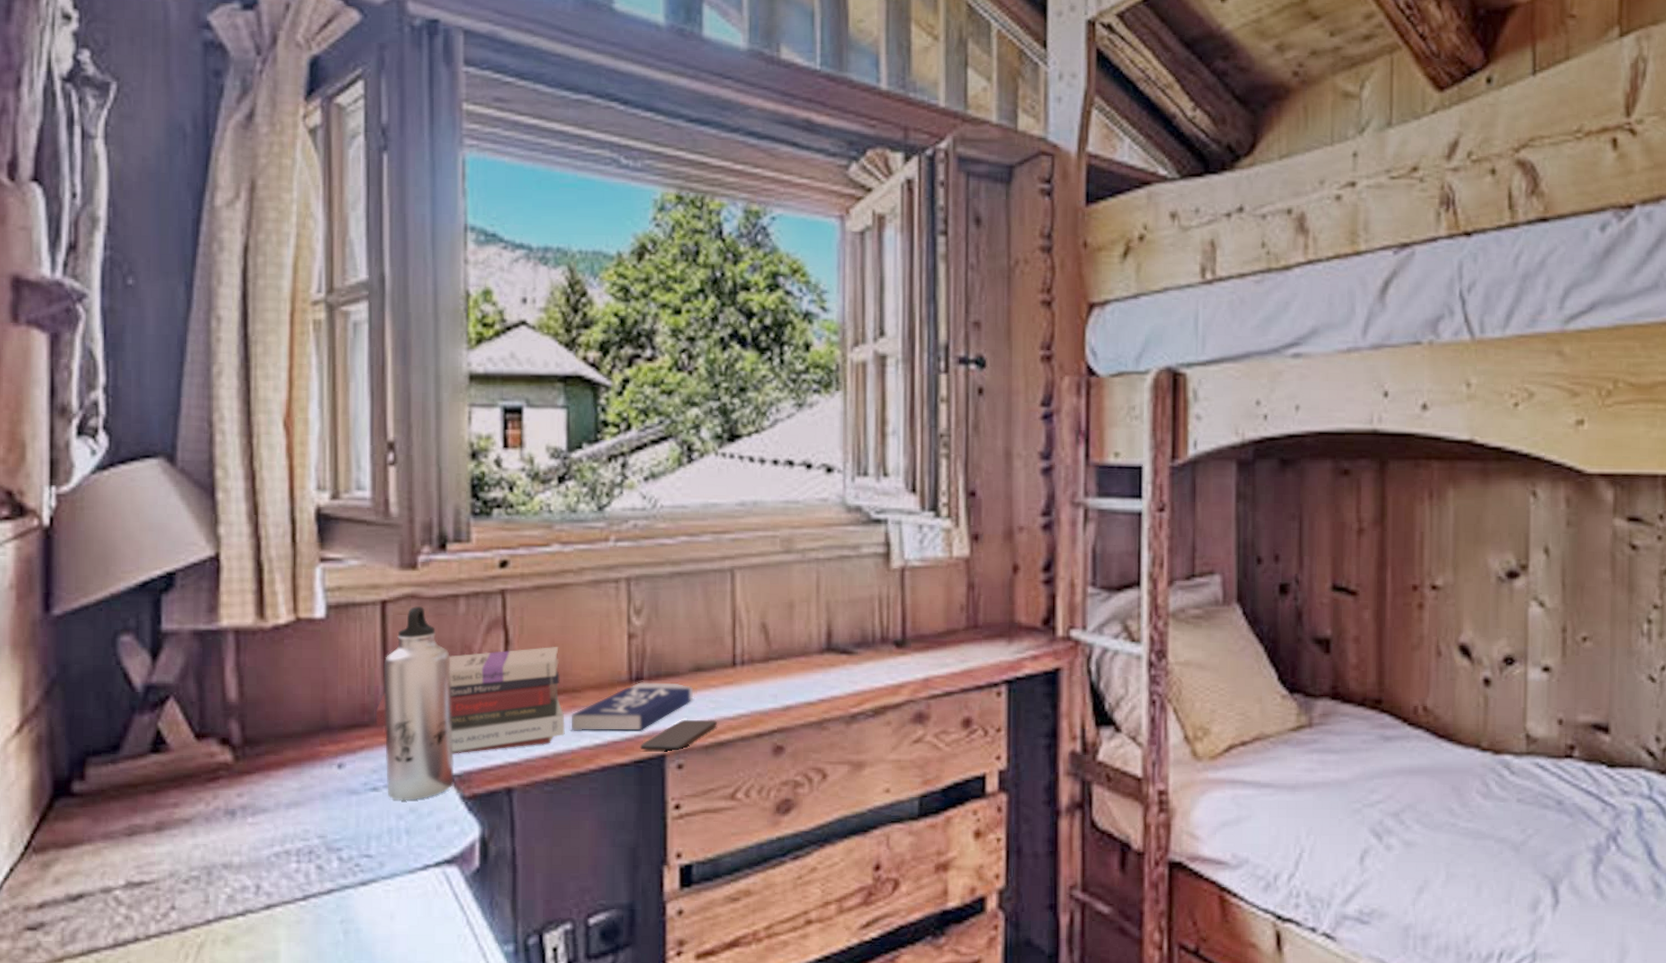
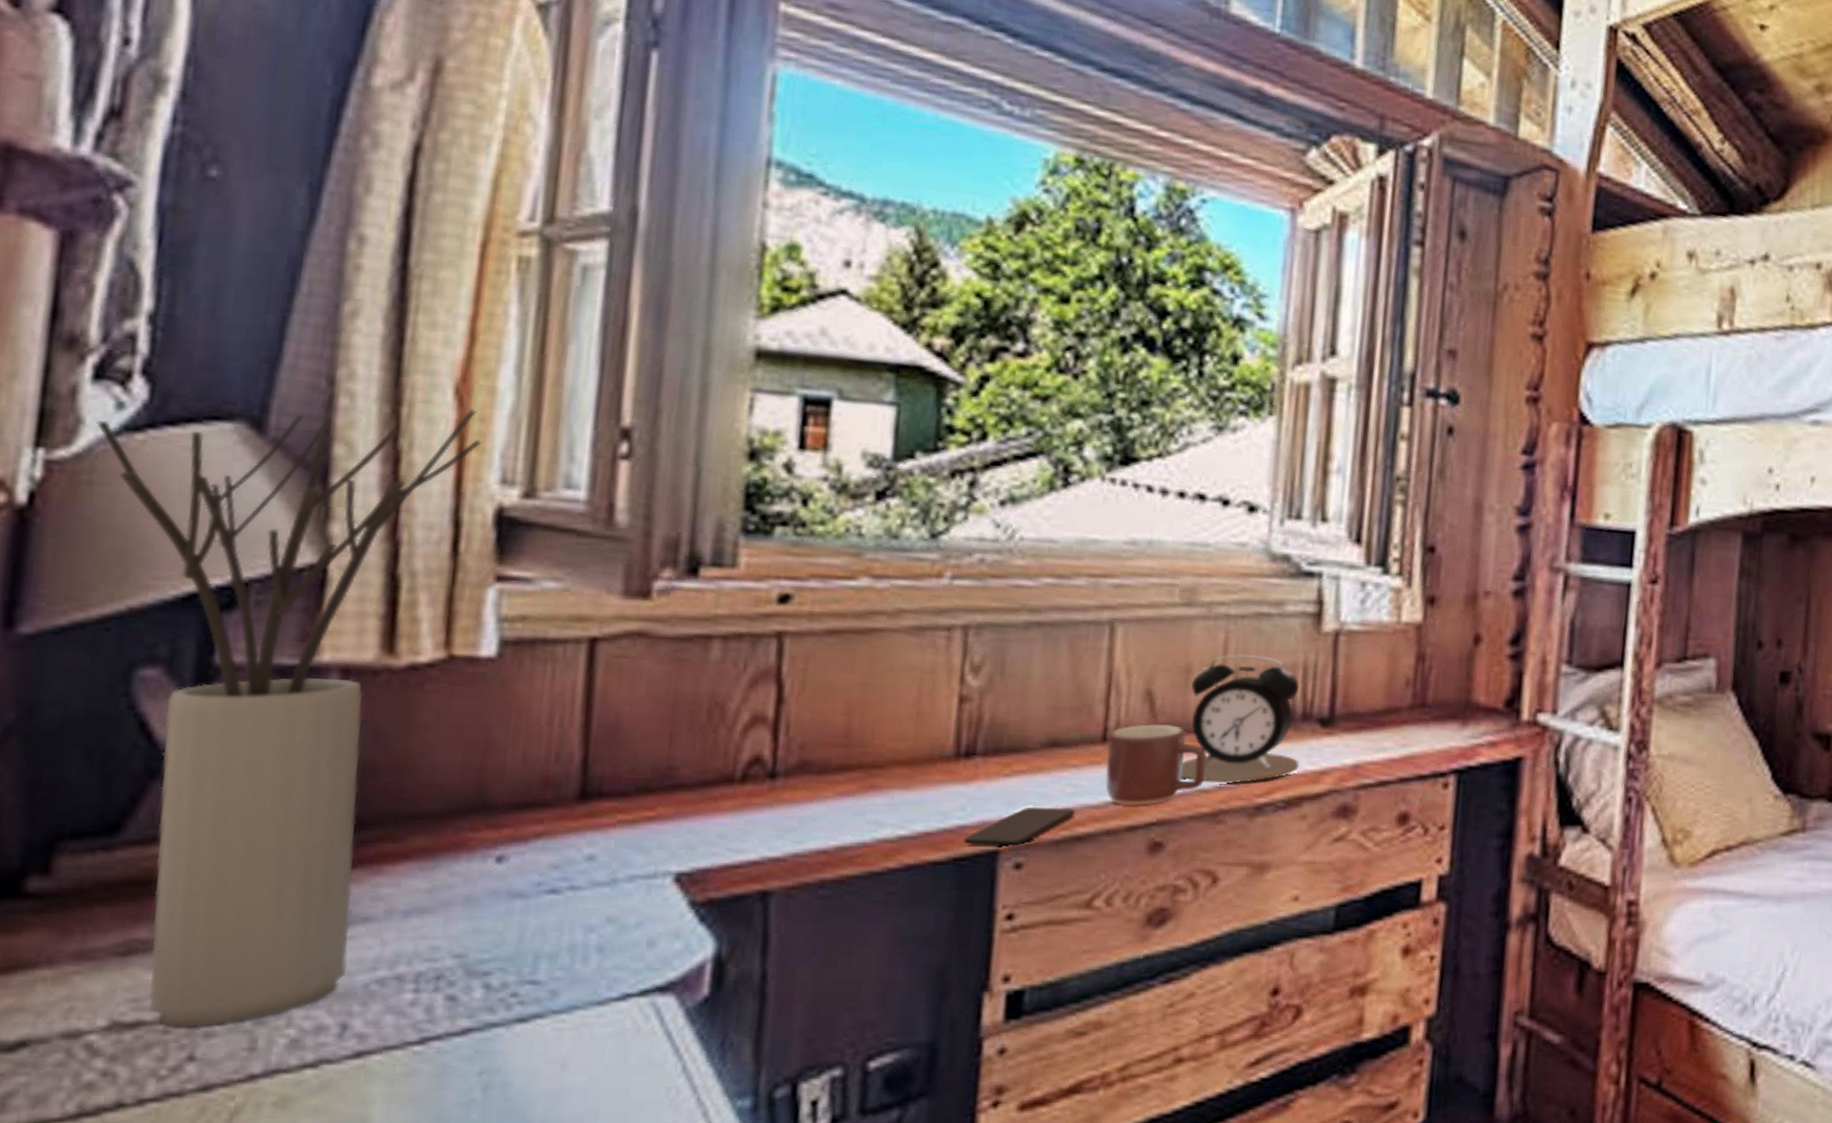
vase: none [82,436,304,886] -> present [96,409,483,1027]
books: present [376,647,565,754] -> none [564,708,857,846]
water bottle: present [383,606,454,800] -> none [573,648,691,907]
book: present [571,682,694,731] -> none [866,758,1046,820]
mug: none [735,649,811,717] -> present [1105,723,1207,806]
alarm clock: none [792,589,882,697] -> present [1180,653,1300,784]

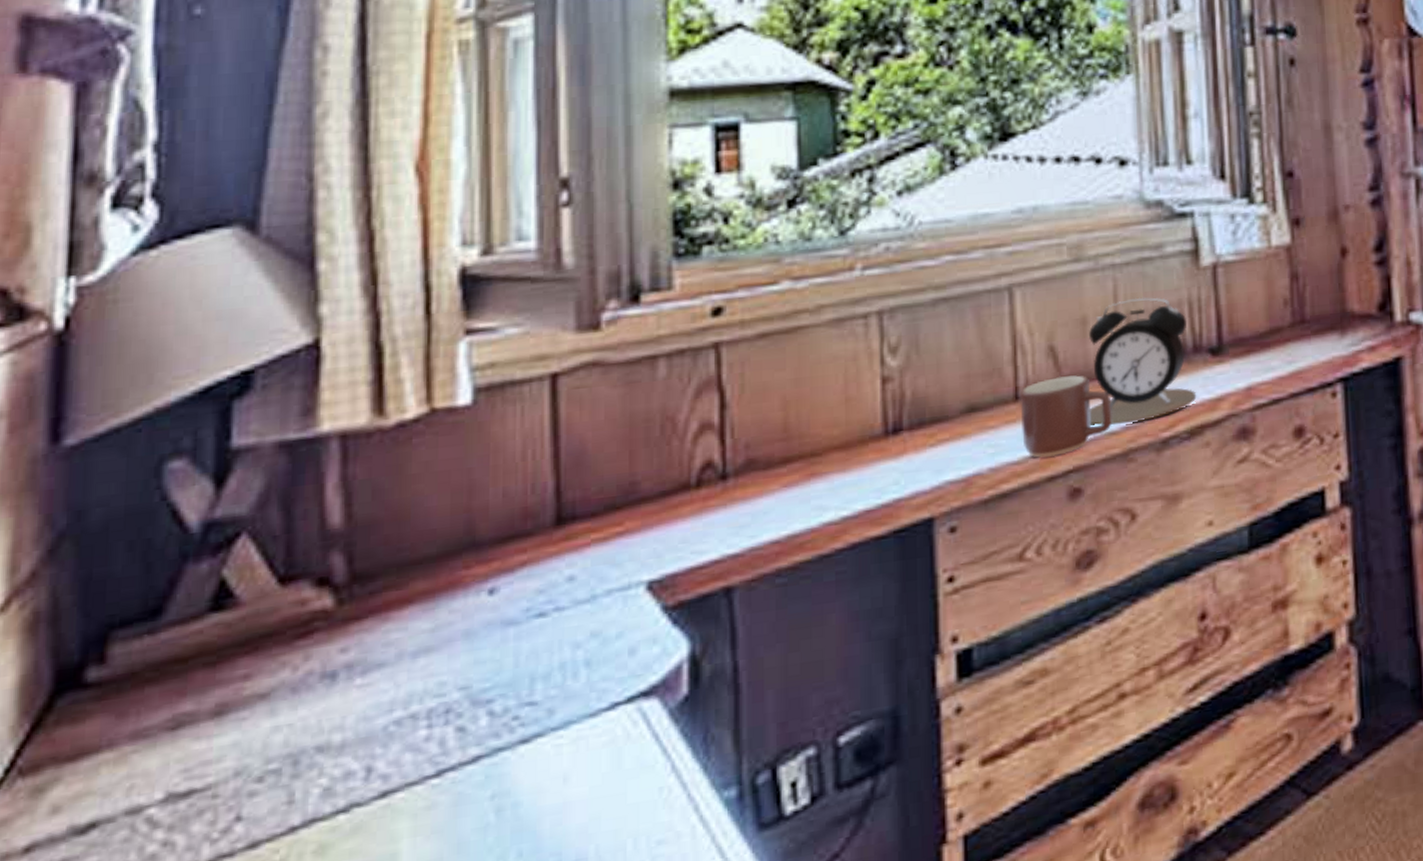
vase: present [96,409,483,1027] -> none [117,183,443,791]
smartphone: present [963,807,1076,847] -> none [900,467,999,517]

